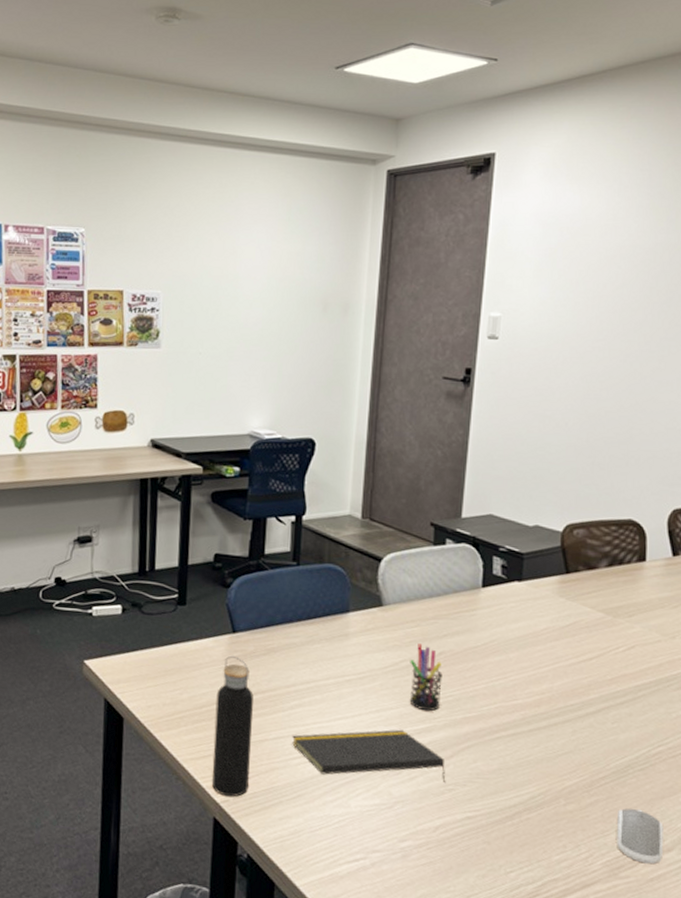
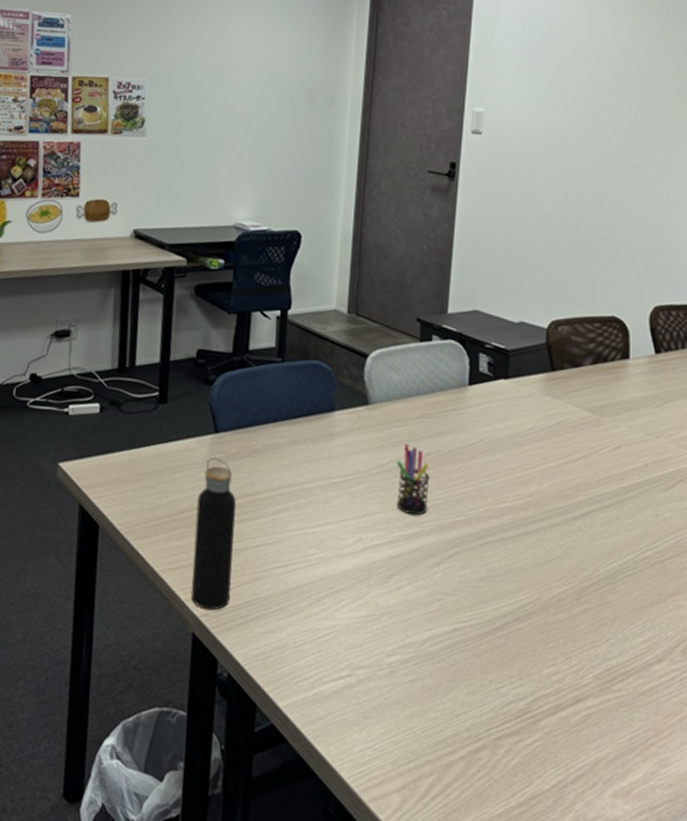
notepad: present [291,729,446,782] -> none [275,535,434,591]
computer mouse: present [617,808,664,864] -> none [608,617,654,676]

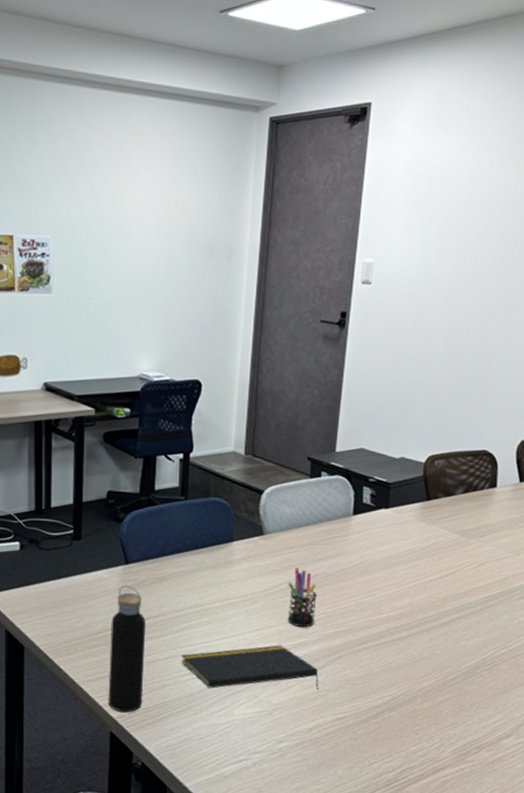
notepad: none [275,535,434,591] -> present [181,645,319,689]

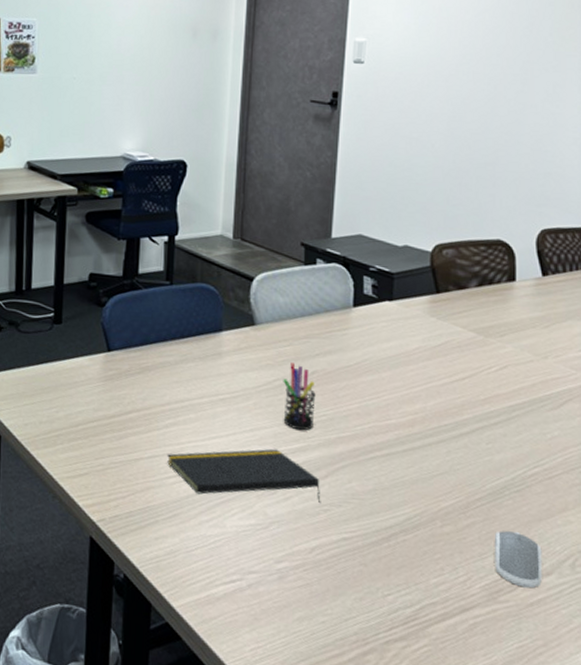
water bottle: present [108,585,146,713] -> none [87,374,129,516]
computer mouse: none [464,703,504,749] -> present [495,530,542,588]

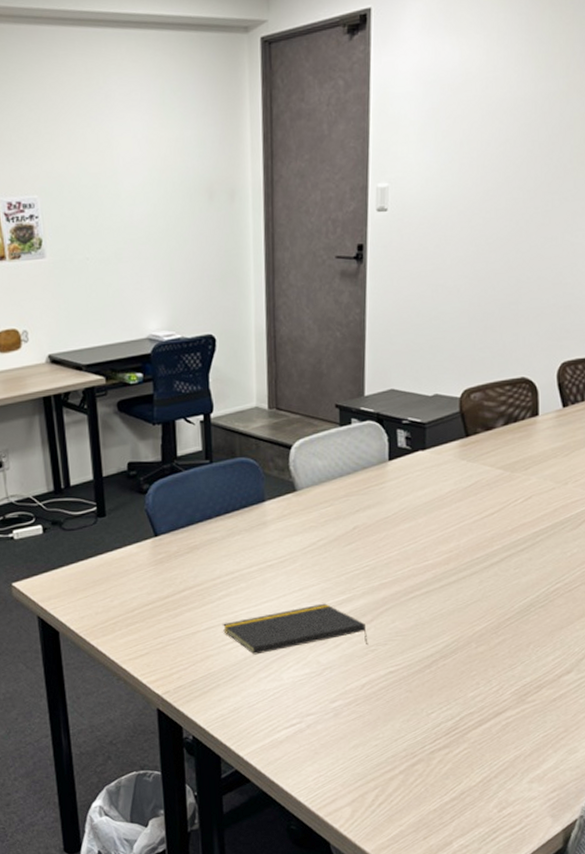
pen holder: present [283,363,316,431] -> none [326,522,358,583]
computer mouse: present [495,530,542,588] -> none [523,641,563,687]

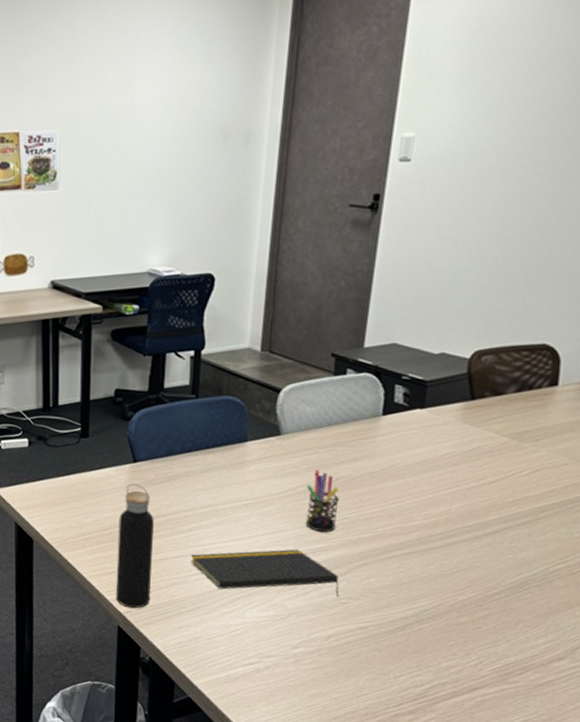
water bottle: none [146,558,187,688] -> present [115,483,155,609]
pen holder: none [326,522,358,583] -> present [305,470,339,533]

